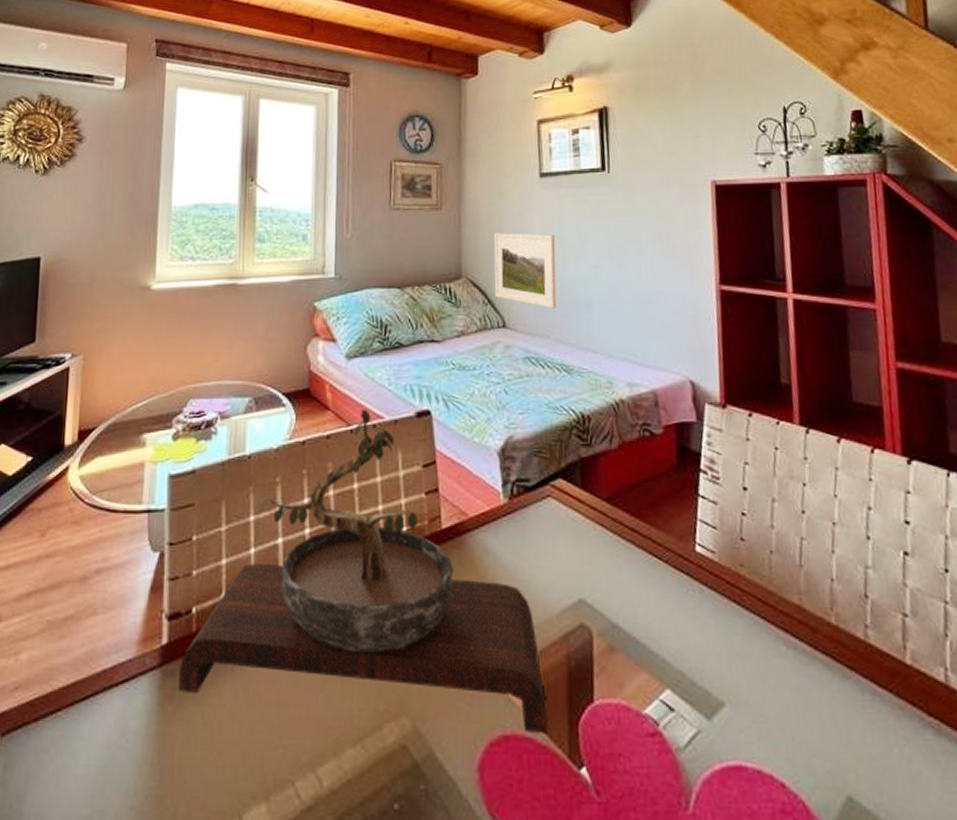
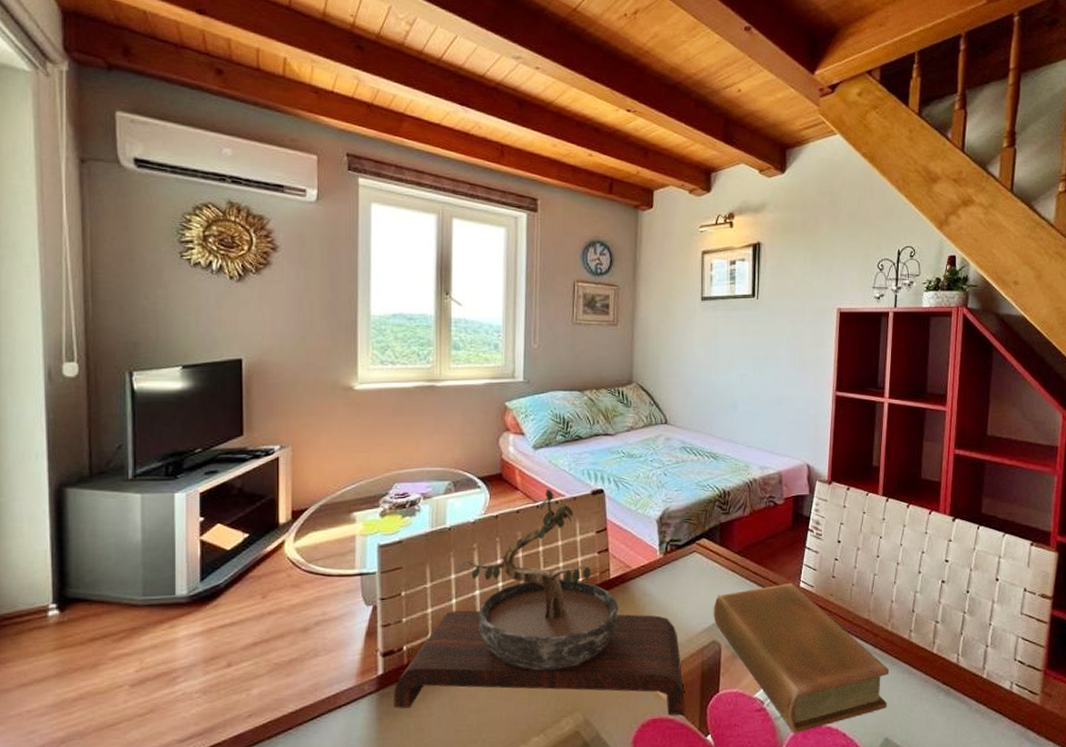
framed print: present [493,233,557,309] -> none [659,346,711,409]
book: none [578,546,844,776] -> present [713,583,889,733]

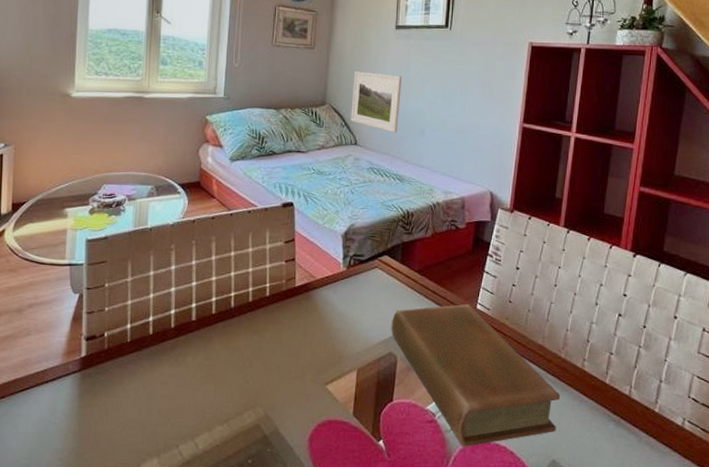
bonsai tree: present [393,489,685,716] -> none [93,199,360,420]
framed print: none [659,346,711,409] -> present [350,71,402,133]

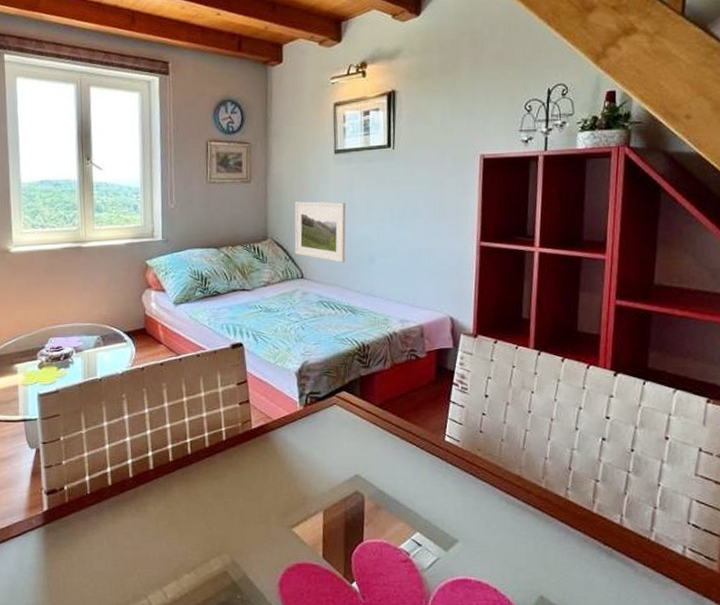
book: present [391,304,560,447] -> none [355,437,543,586]

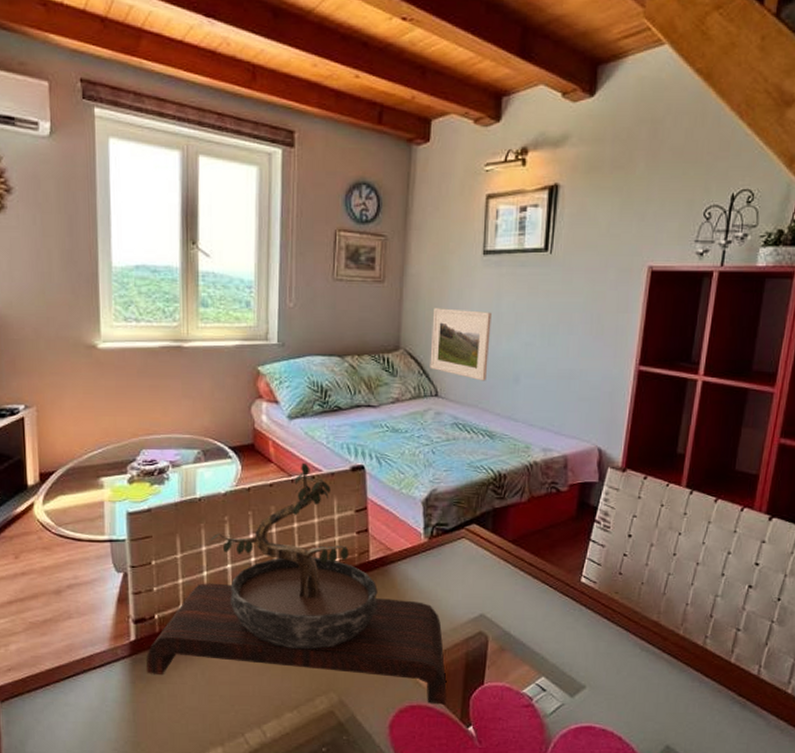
bonsai tree: none [57,342,330,562] -> present [146,462,447,705]

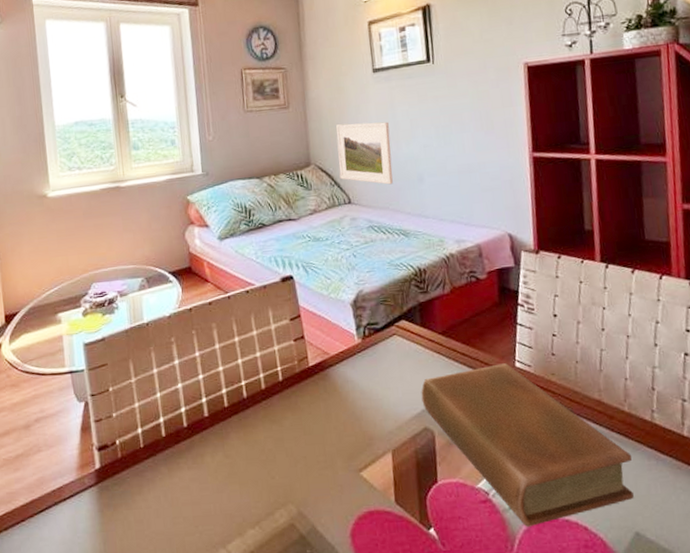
bonsai tree: present [146,462,447,705] -> none [111,279,403,508]
book: none [481,577,677,732] -> present [421,363,634,527]

